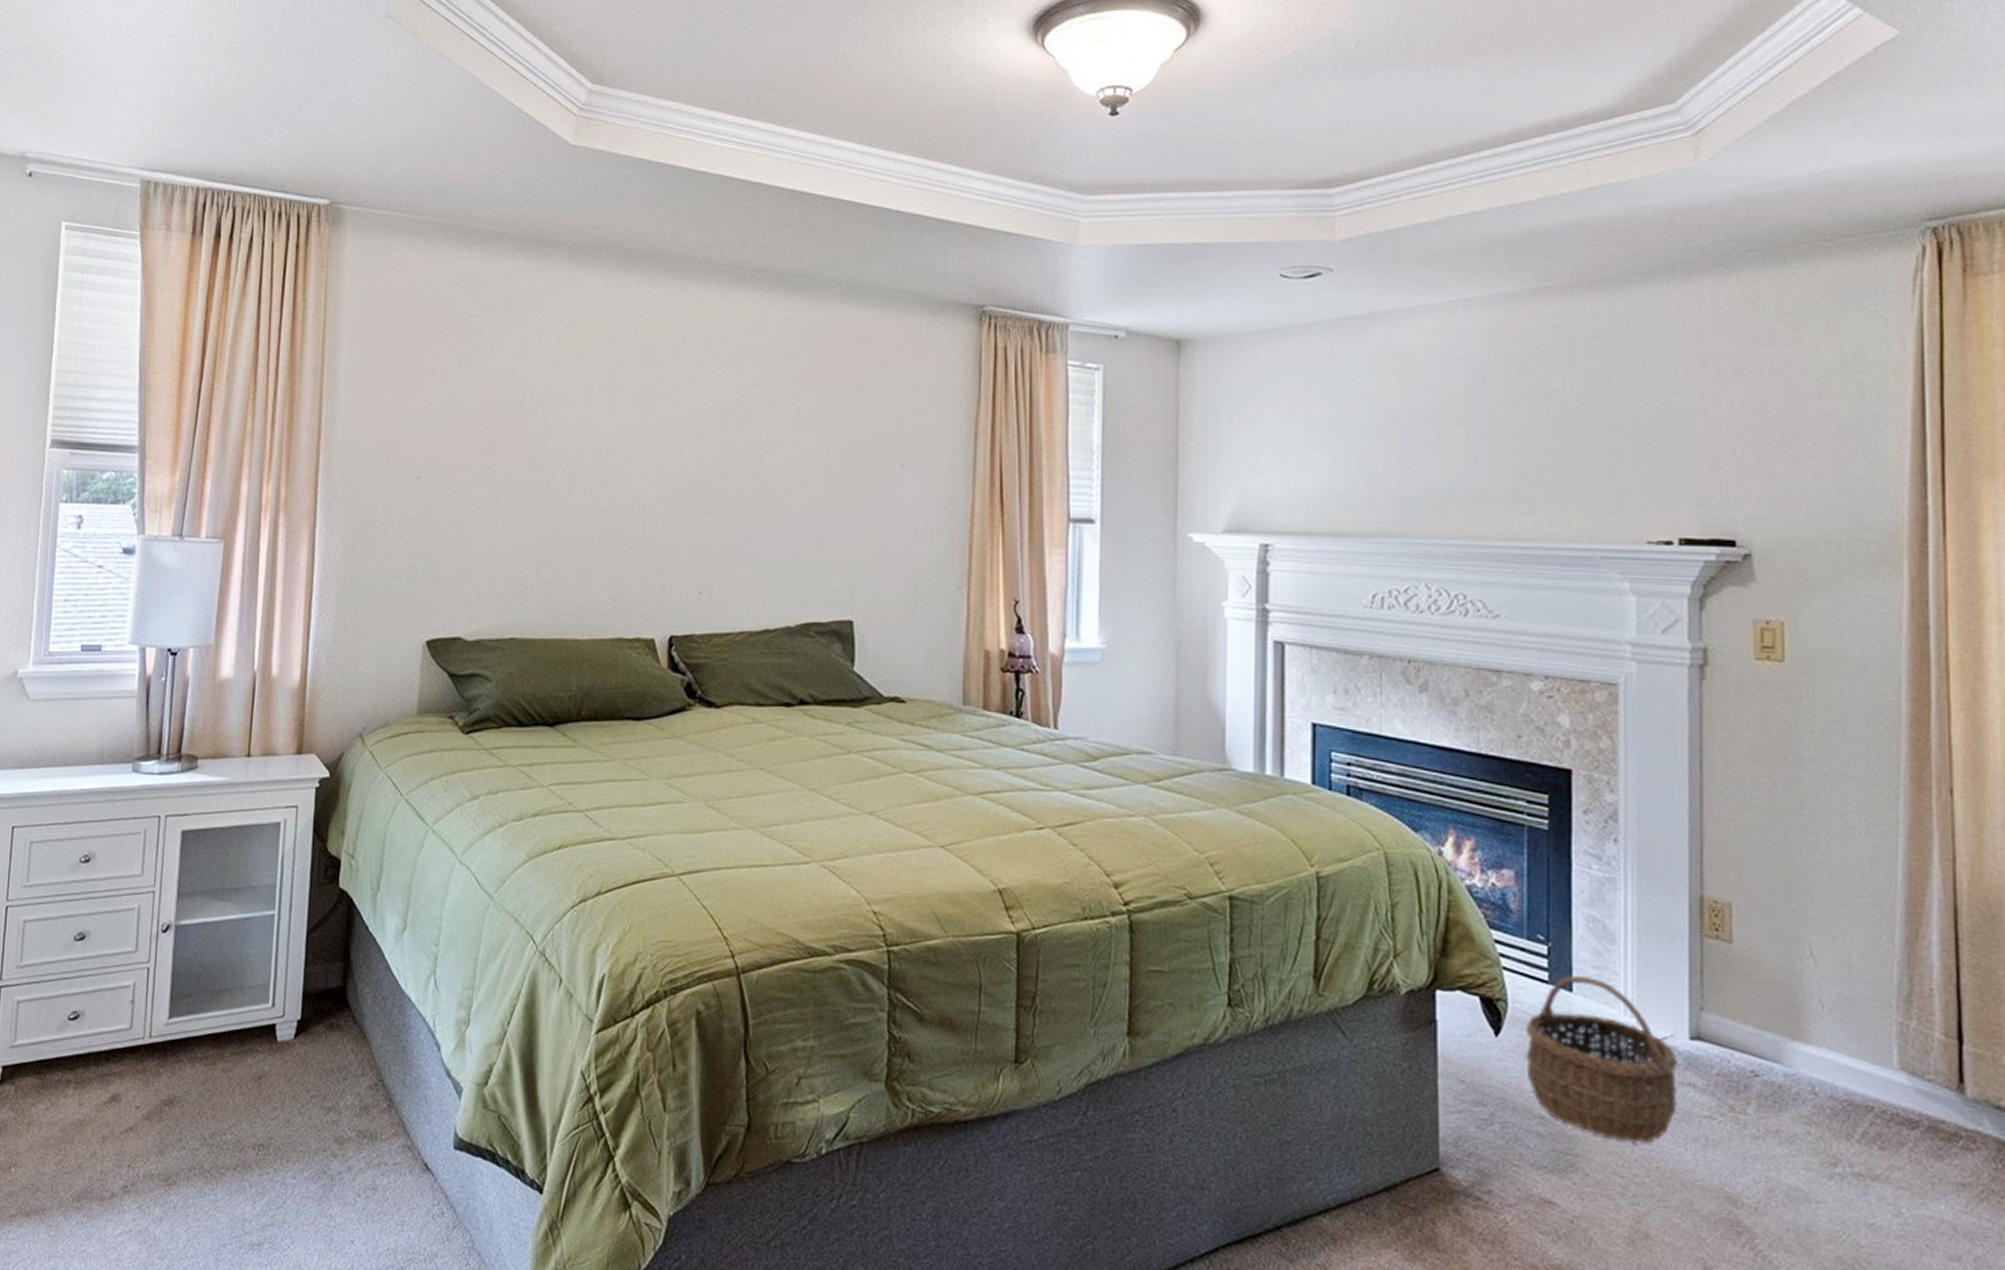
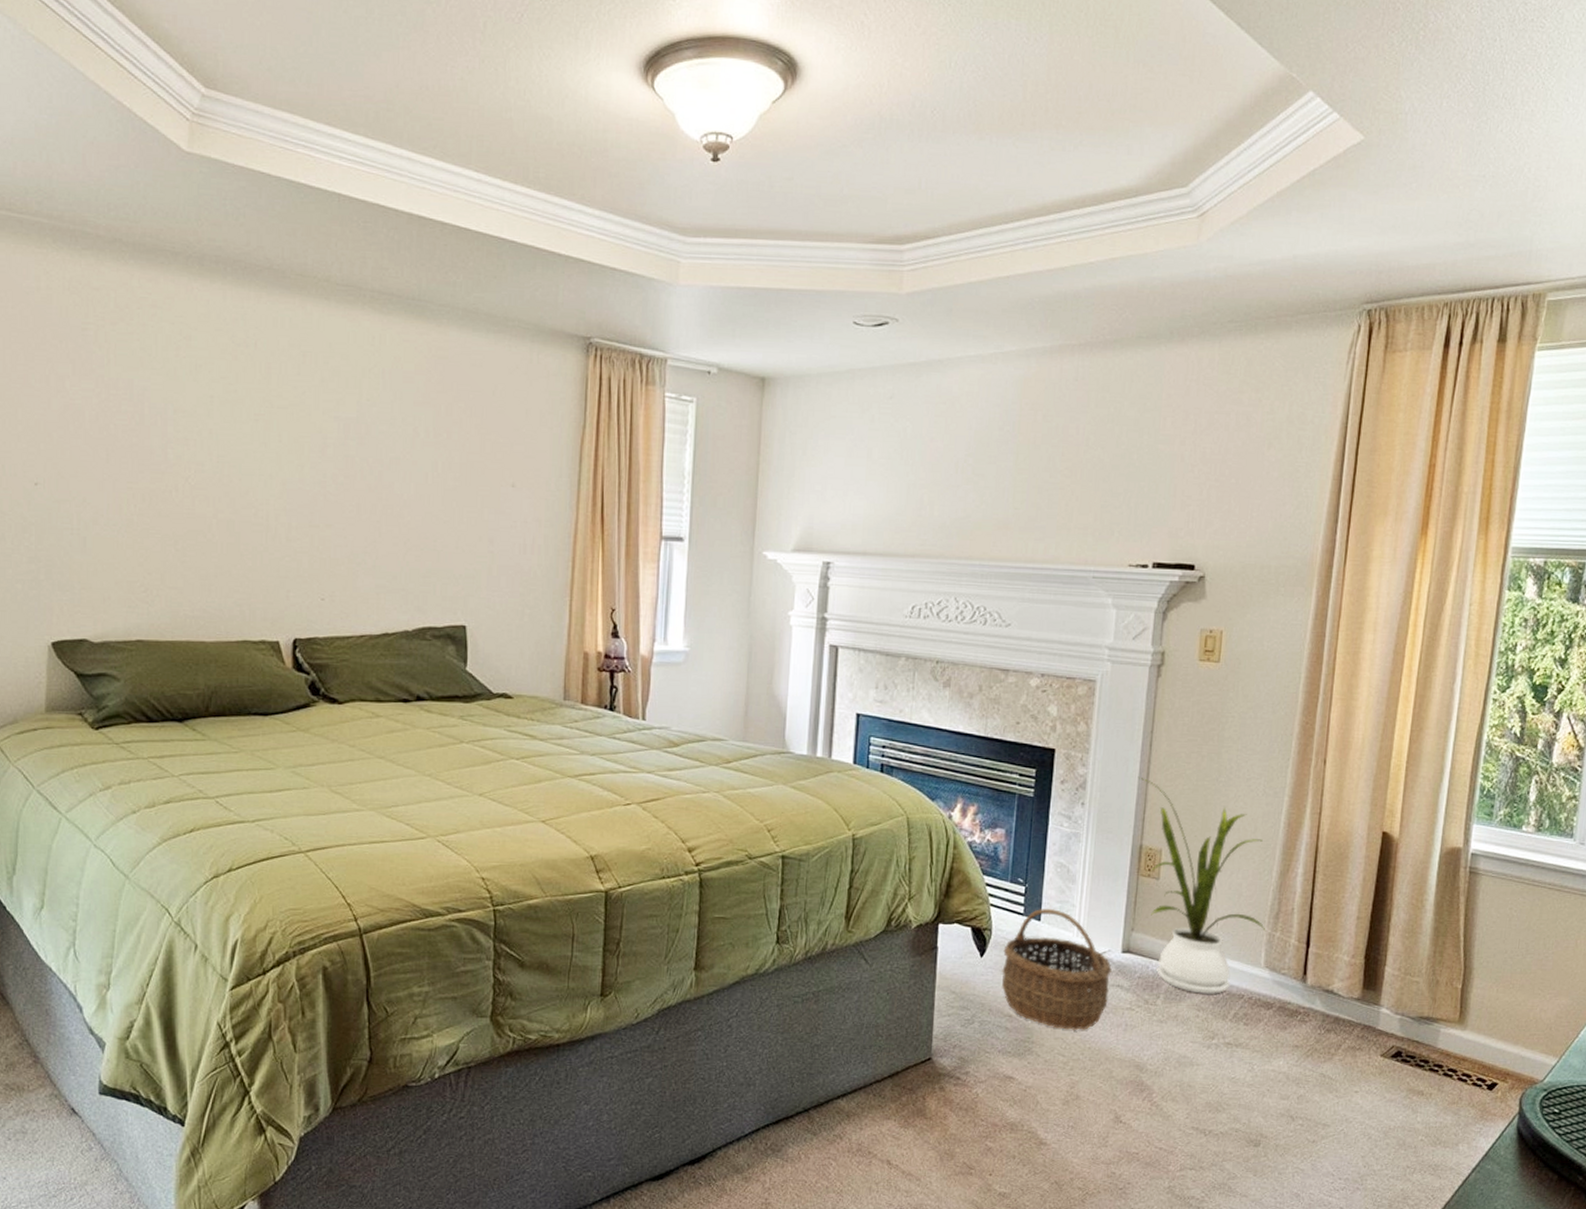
house plant: none [1687,806,1895,1104] -> present [1137,776,1266,994]

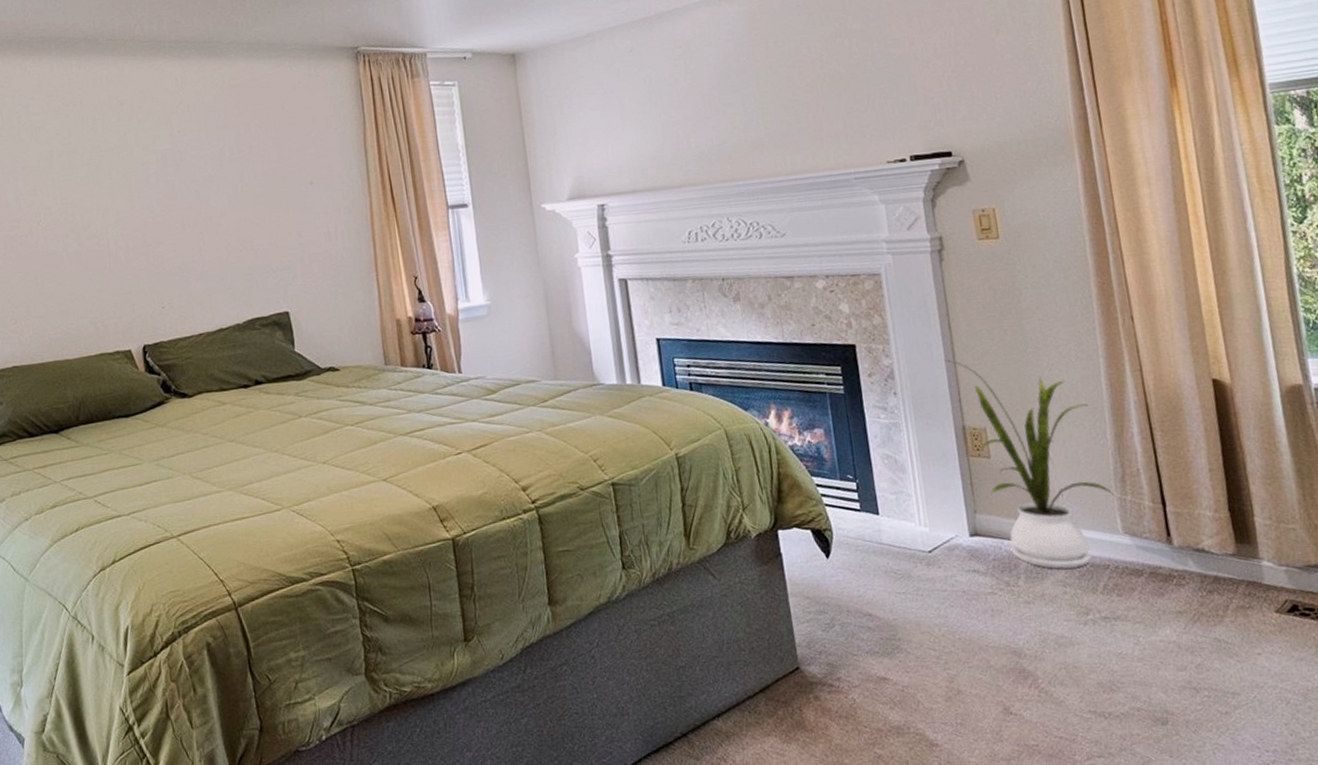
wicker basket: present [1002,908,1112,1030] -> none [848,500,968,623]

